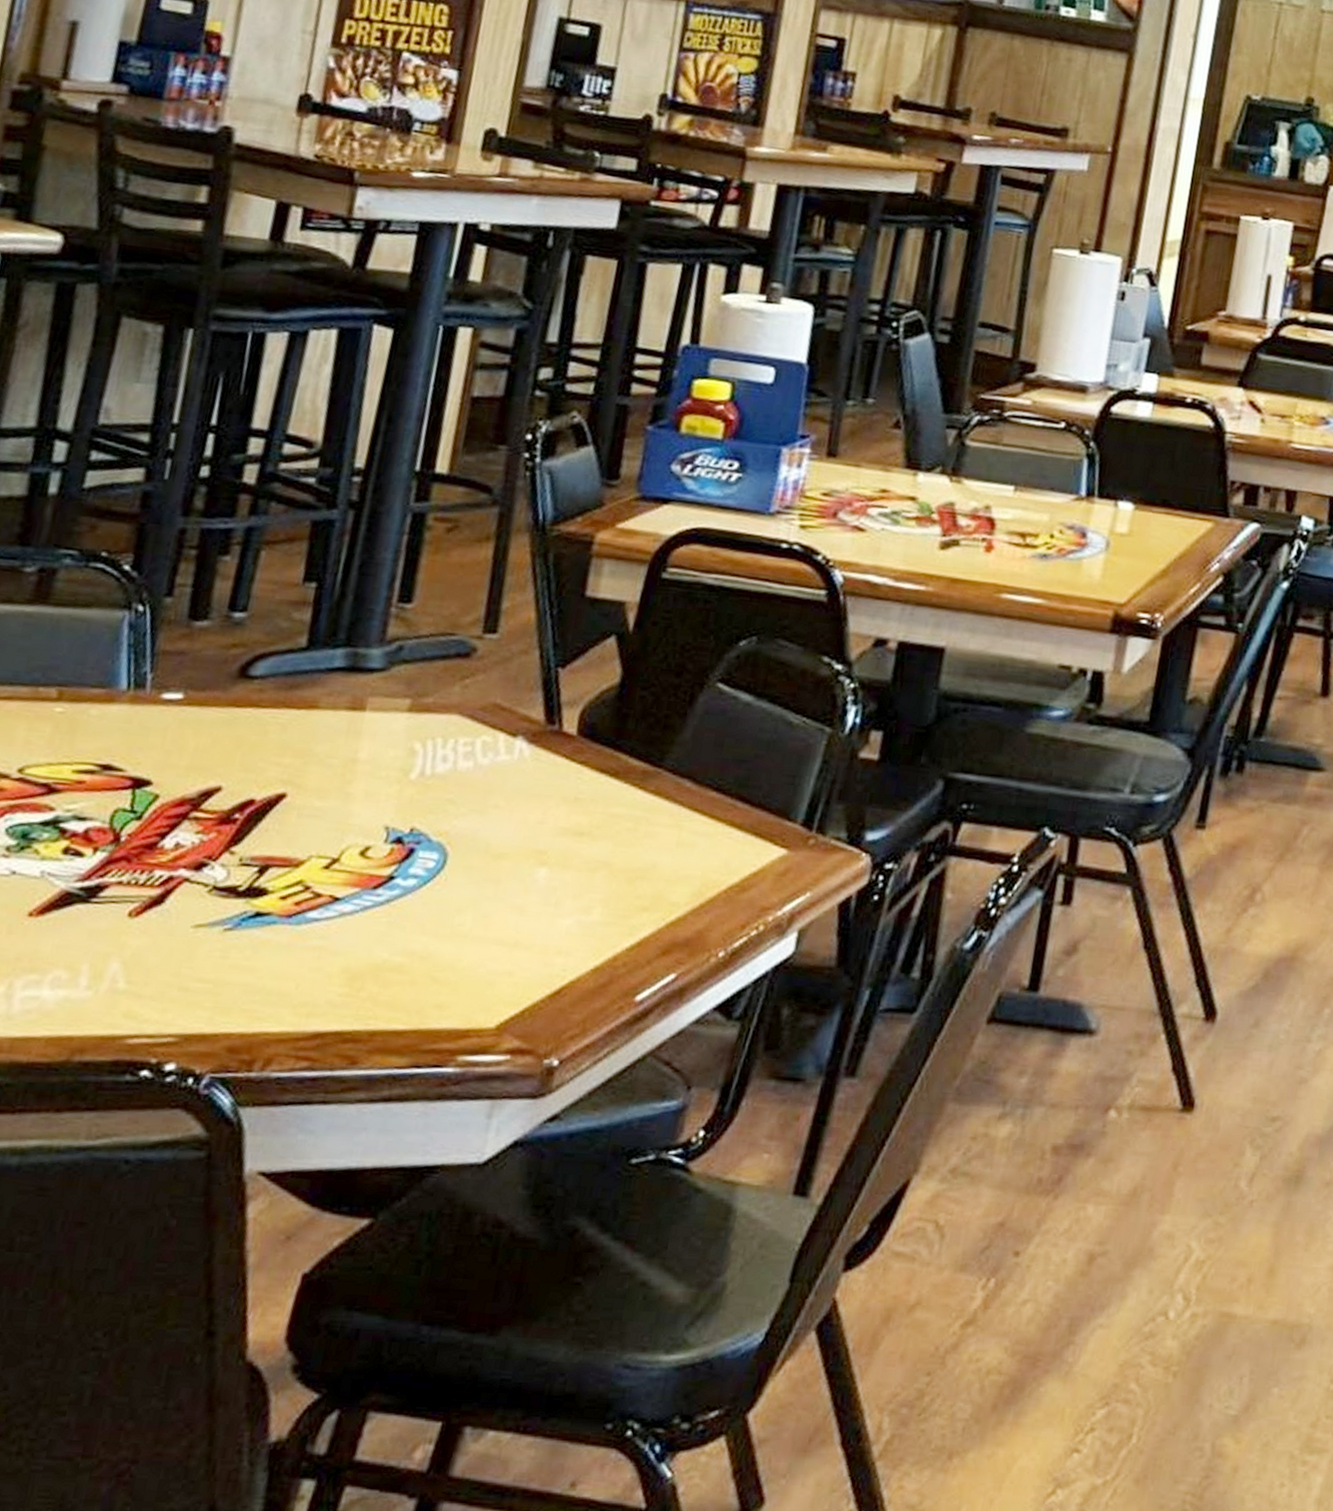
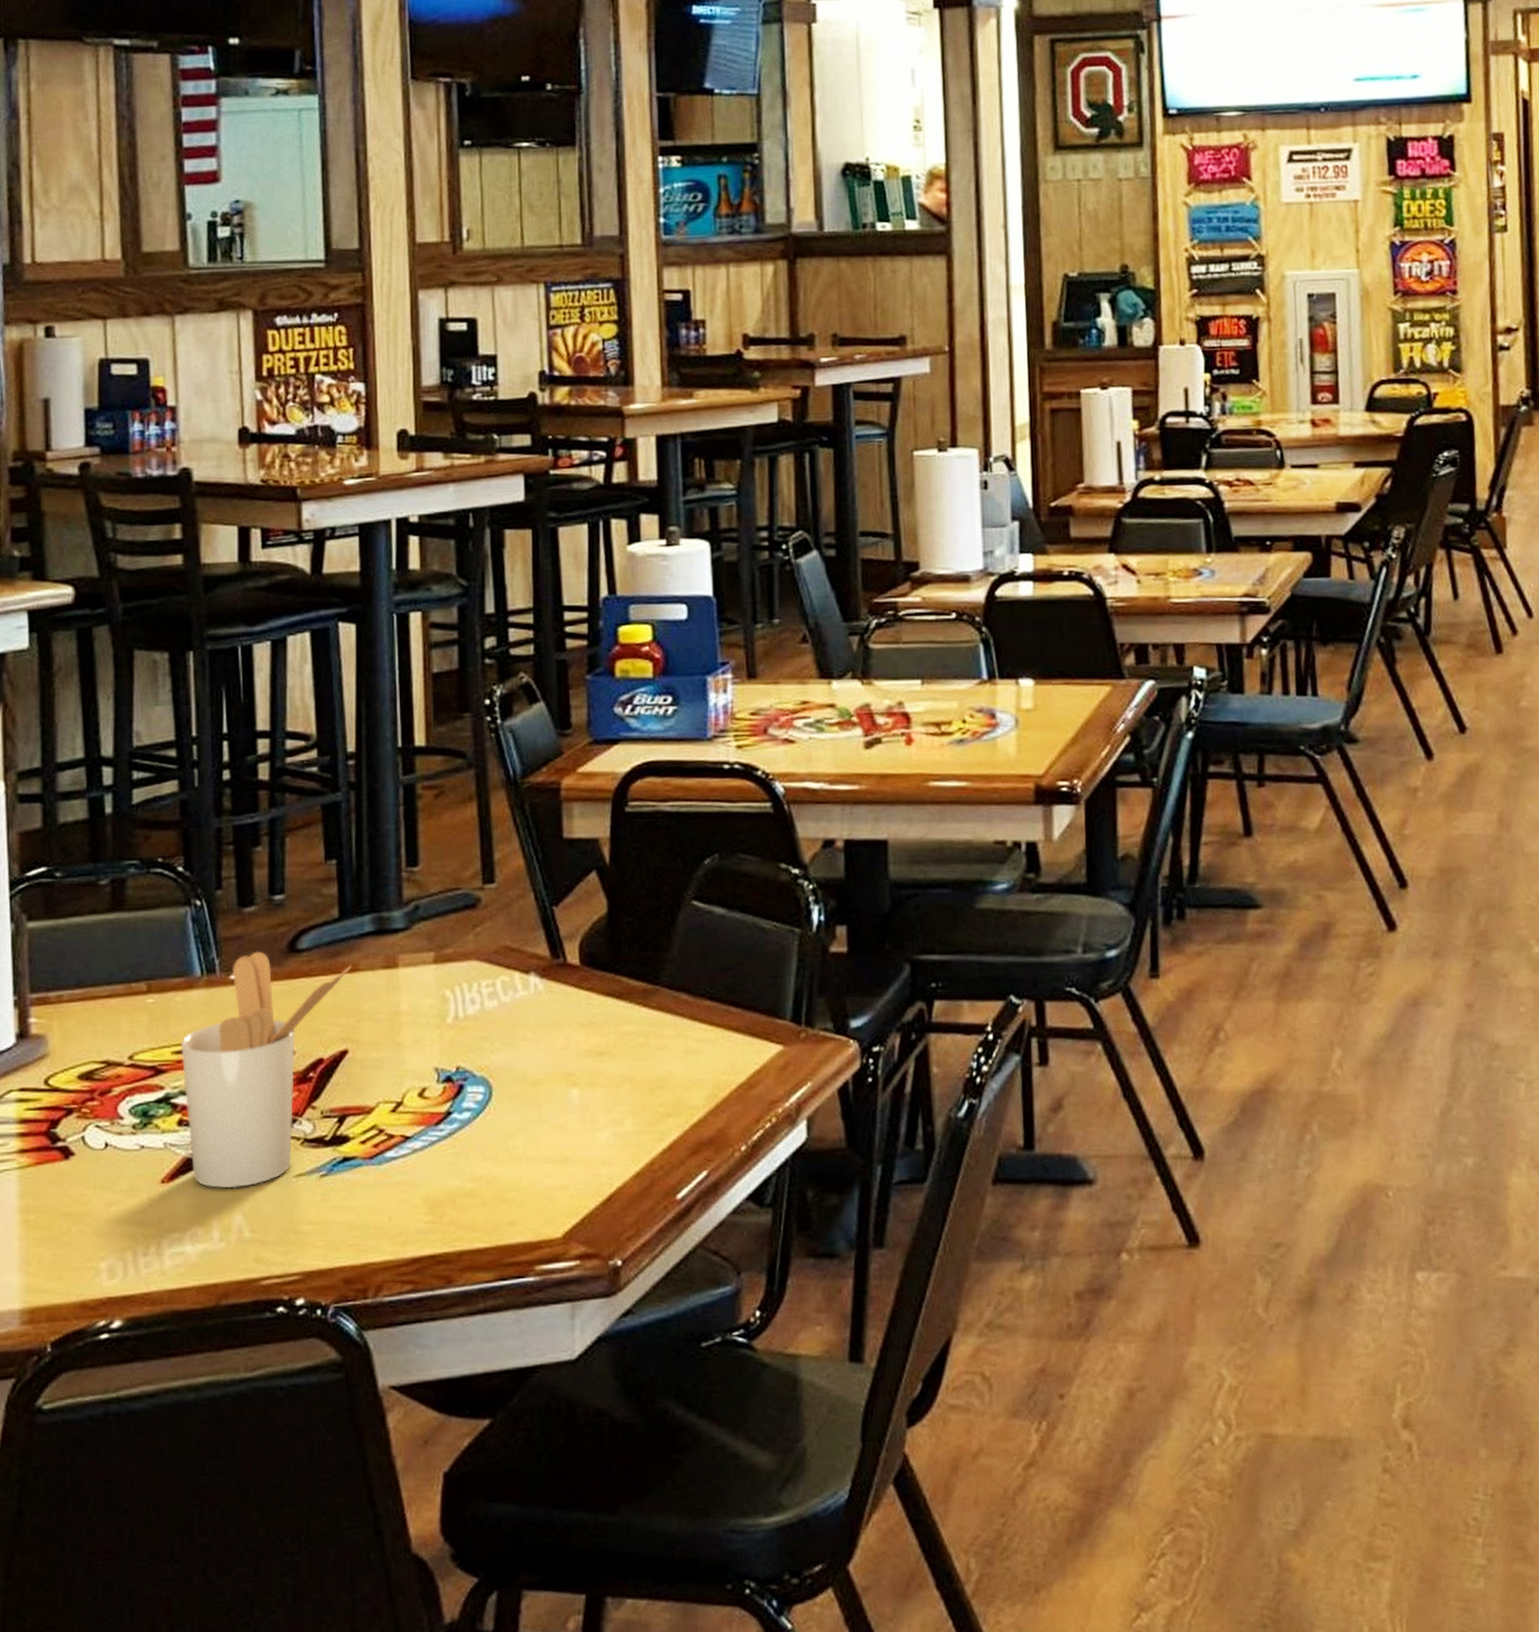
utensil holder: none [69,671,311,932] -> present [180,951,352,1189]

